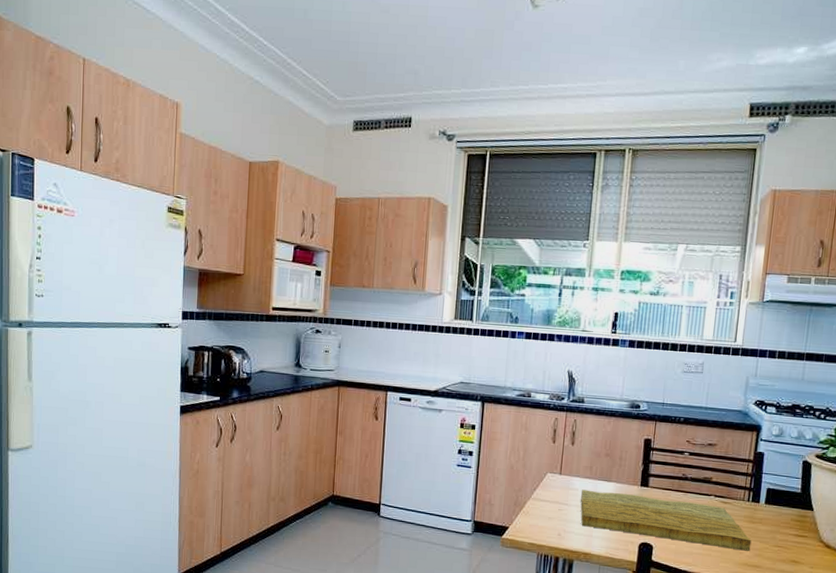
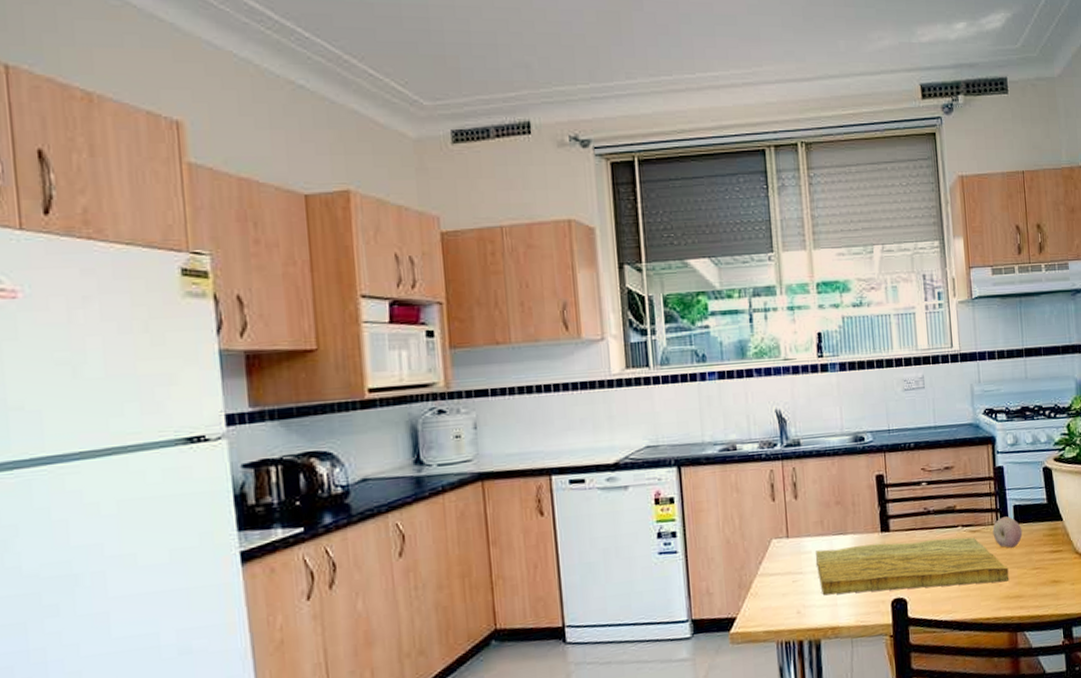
fruit: none [742,496,772,524] -> present [992,516,1023,548]

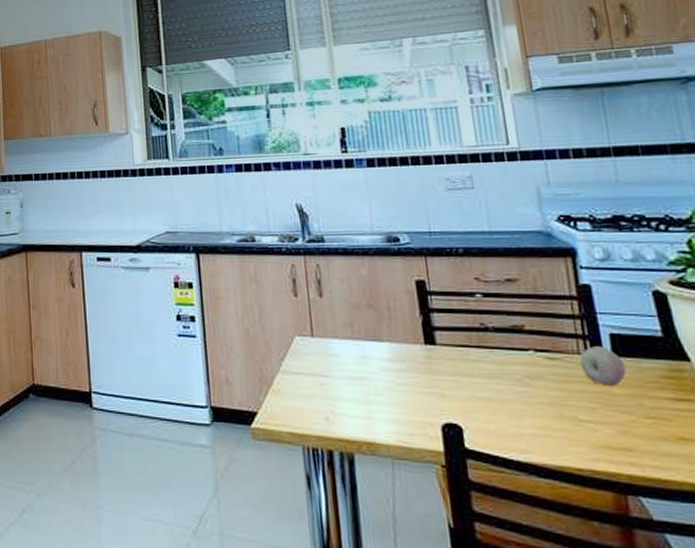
cutting board: present [816,537,1009,596] -> none [345,355,610,427]

